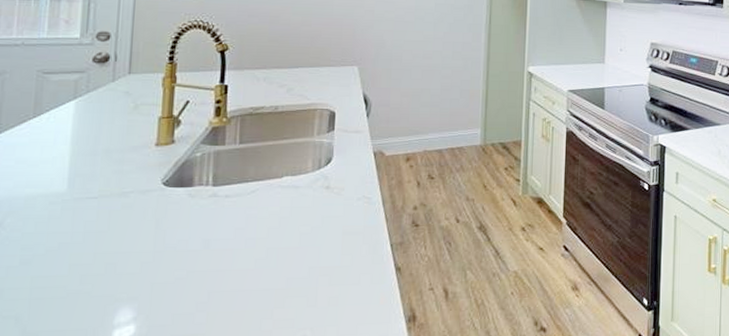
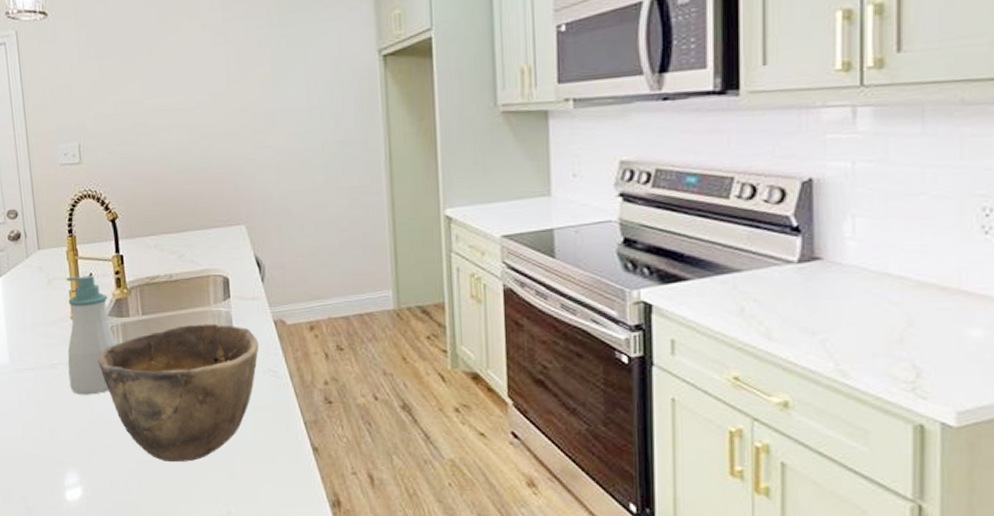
soap bottle: none [141,103,206,224] -> present [66,275,117,395]
bowl: none [180,153,357,291] -> present [98,323,259,463]

